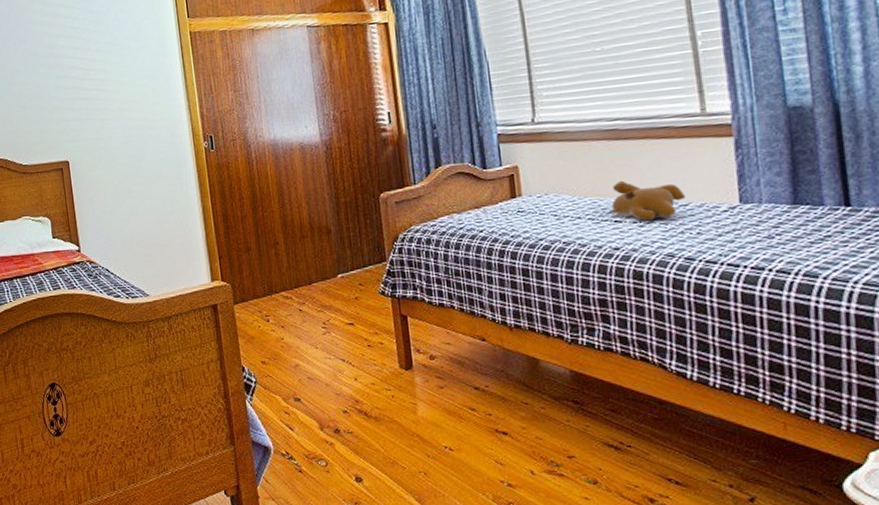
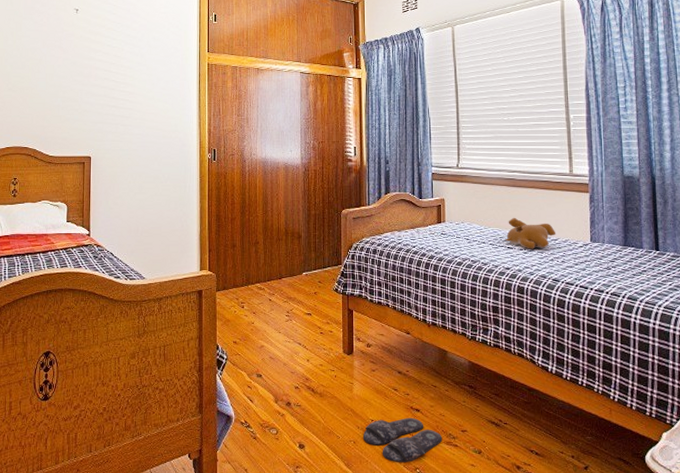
slippers: none [436,443,542,496] -> present [363,418,443,462]

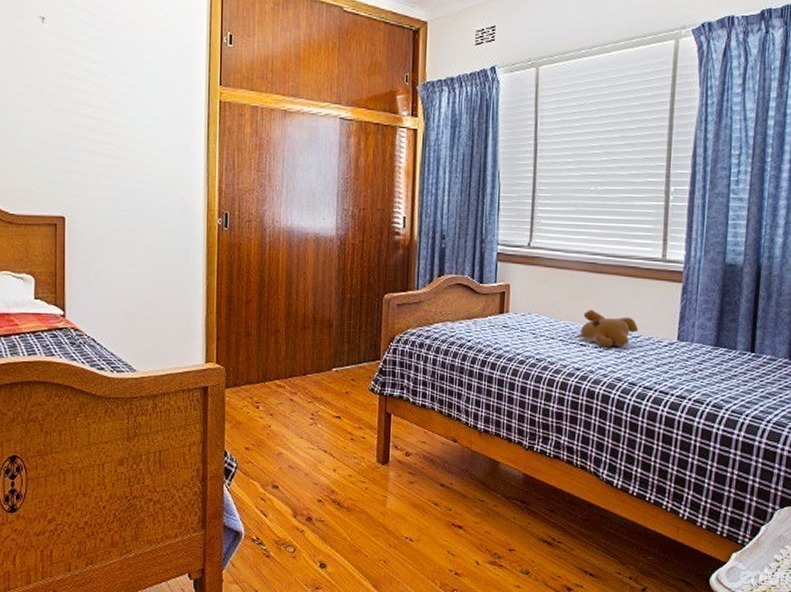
slippers: present [363,418,443,462] -> none [395,536,486,583]

